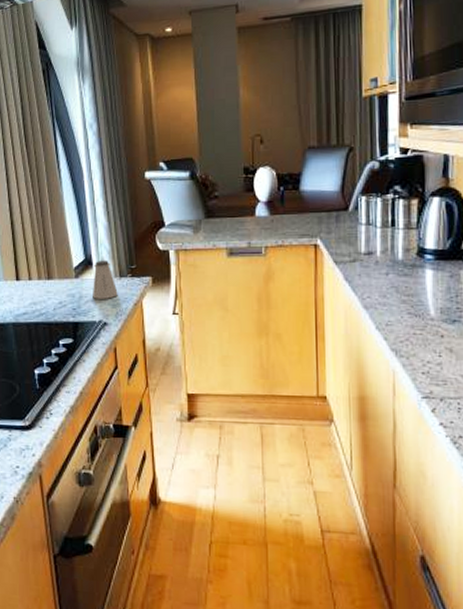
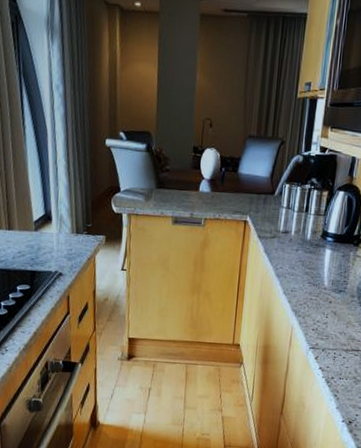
saltshaker: present [93,260,118,299] -> none [50,216,74,253]

